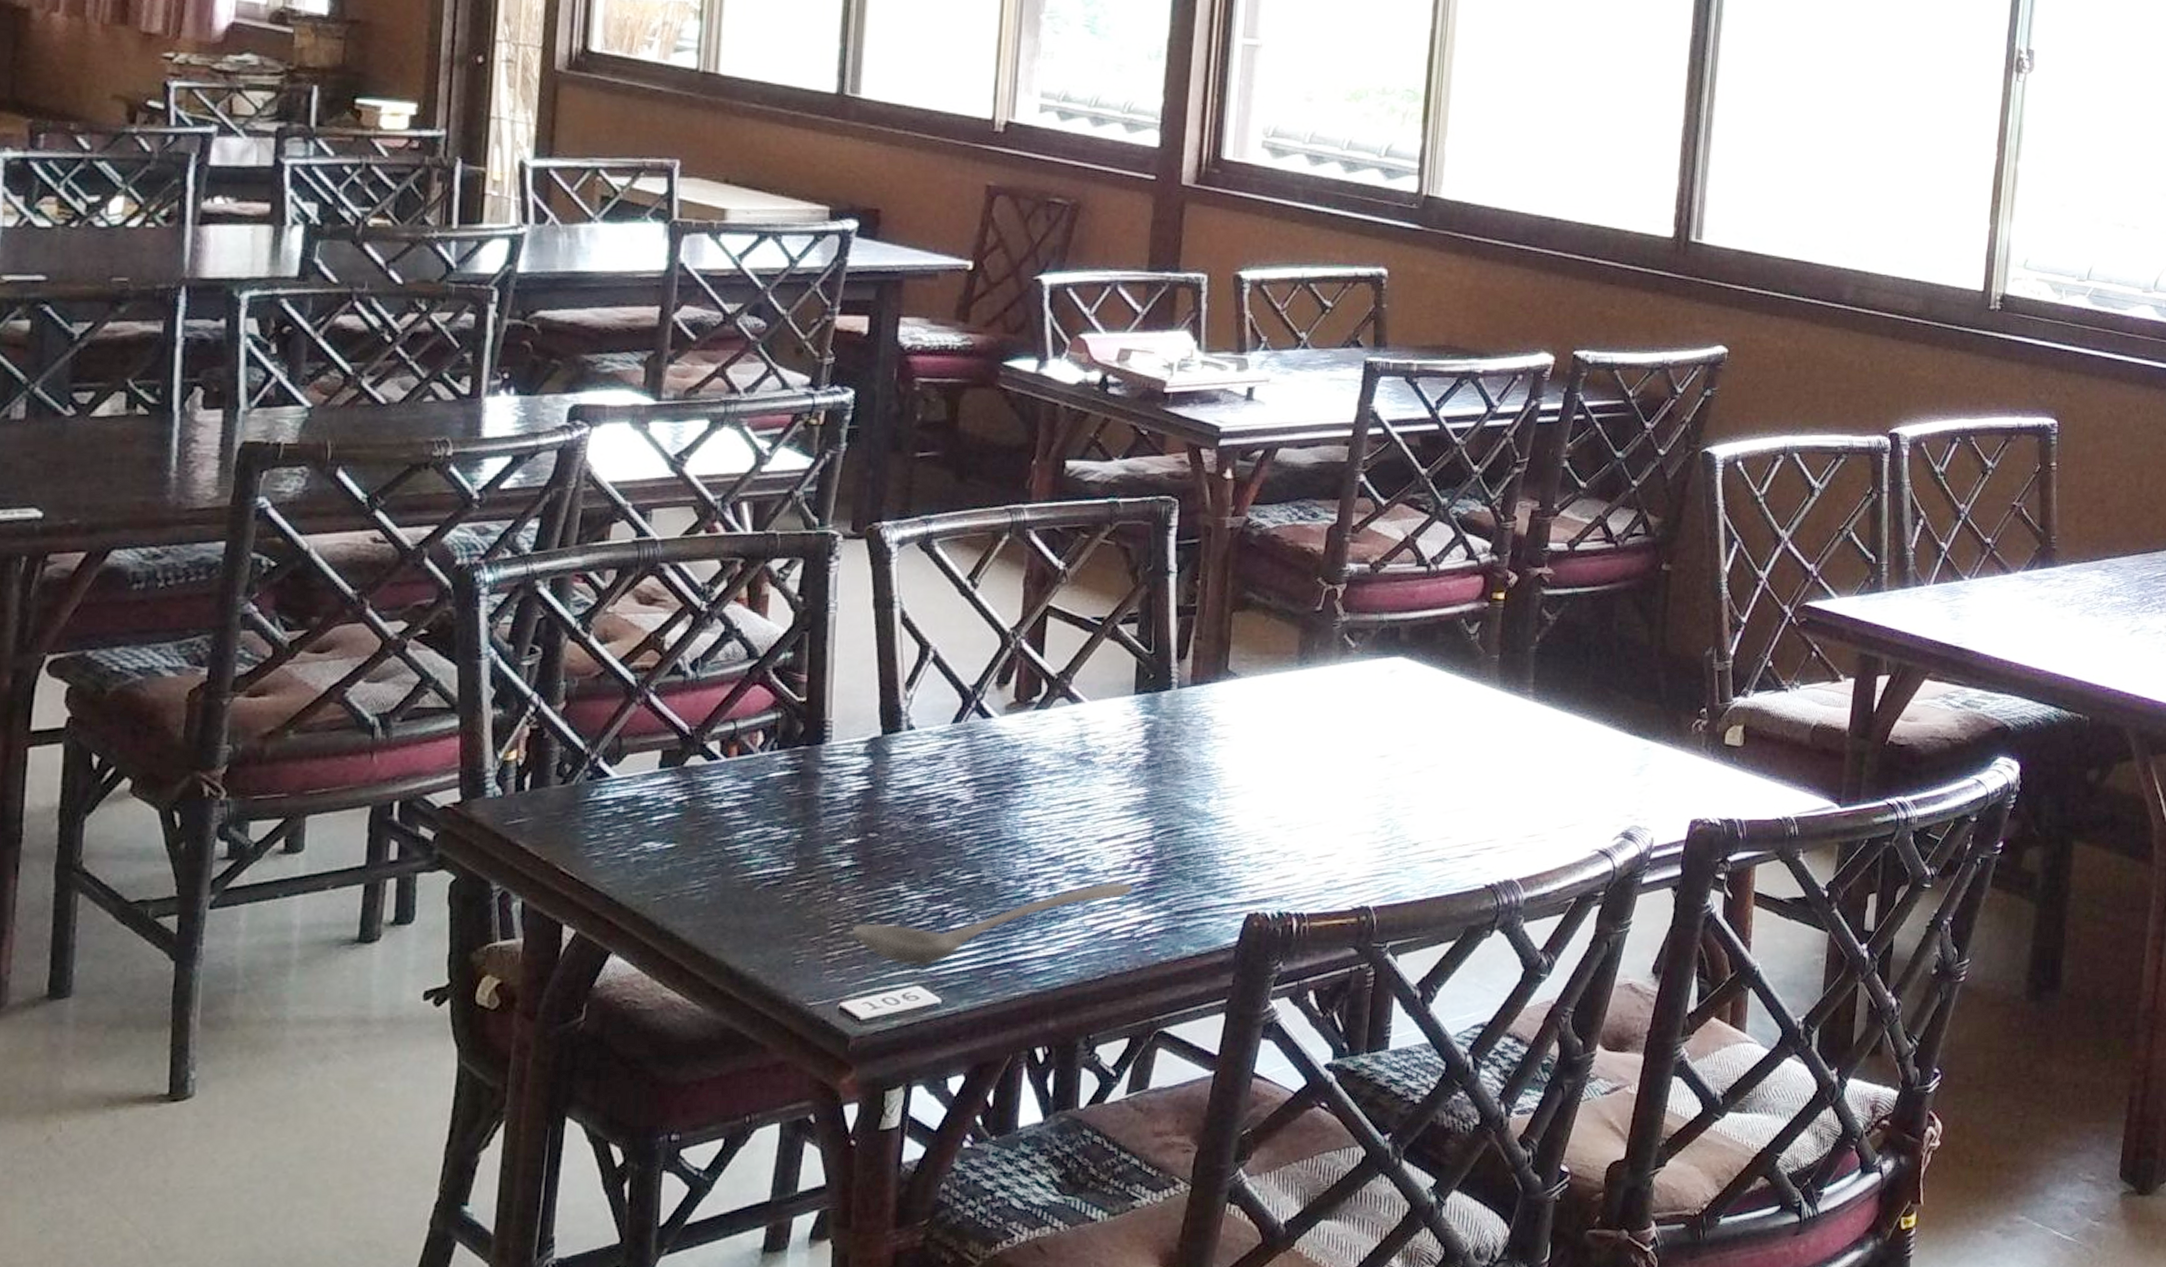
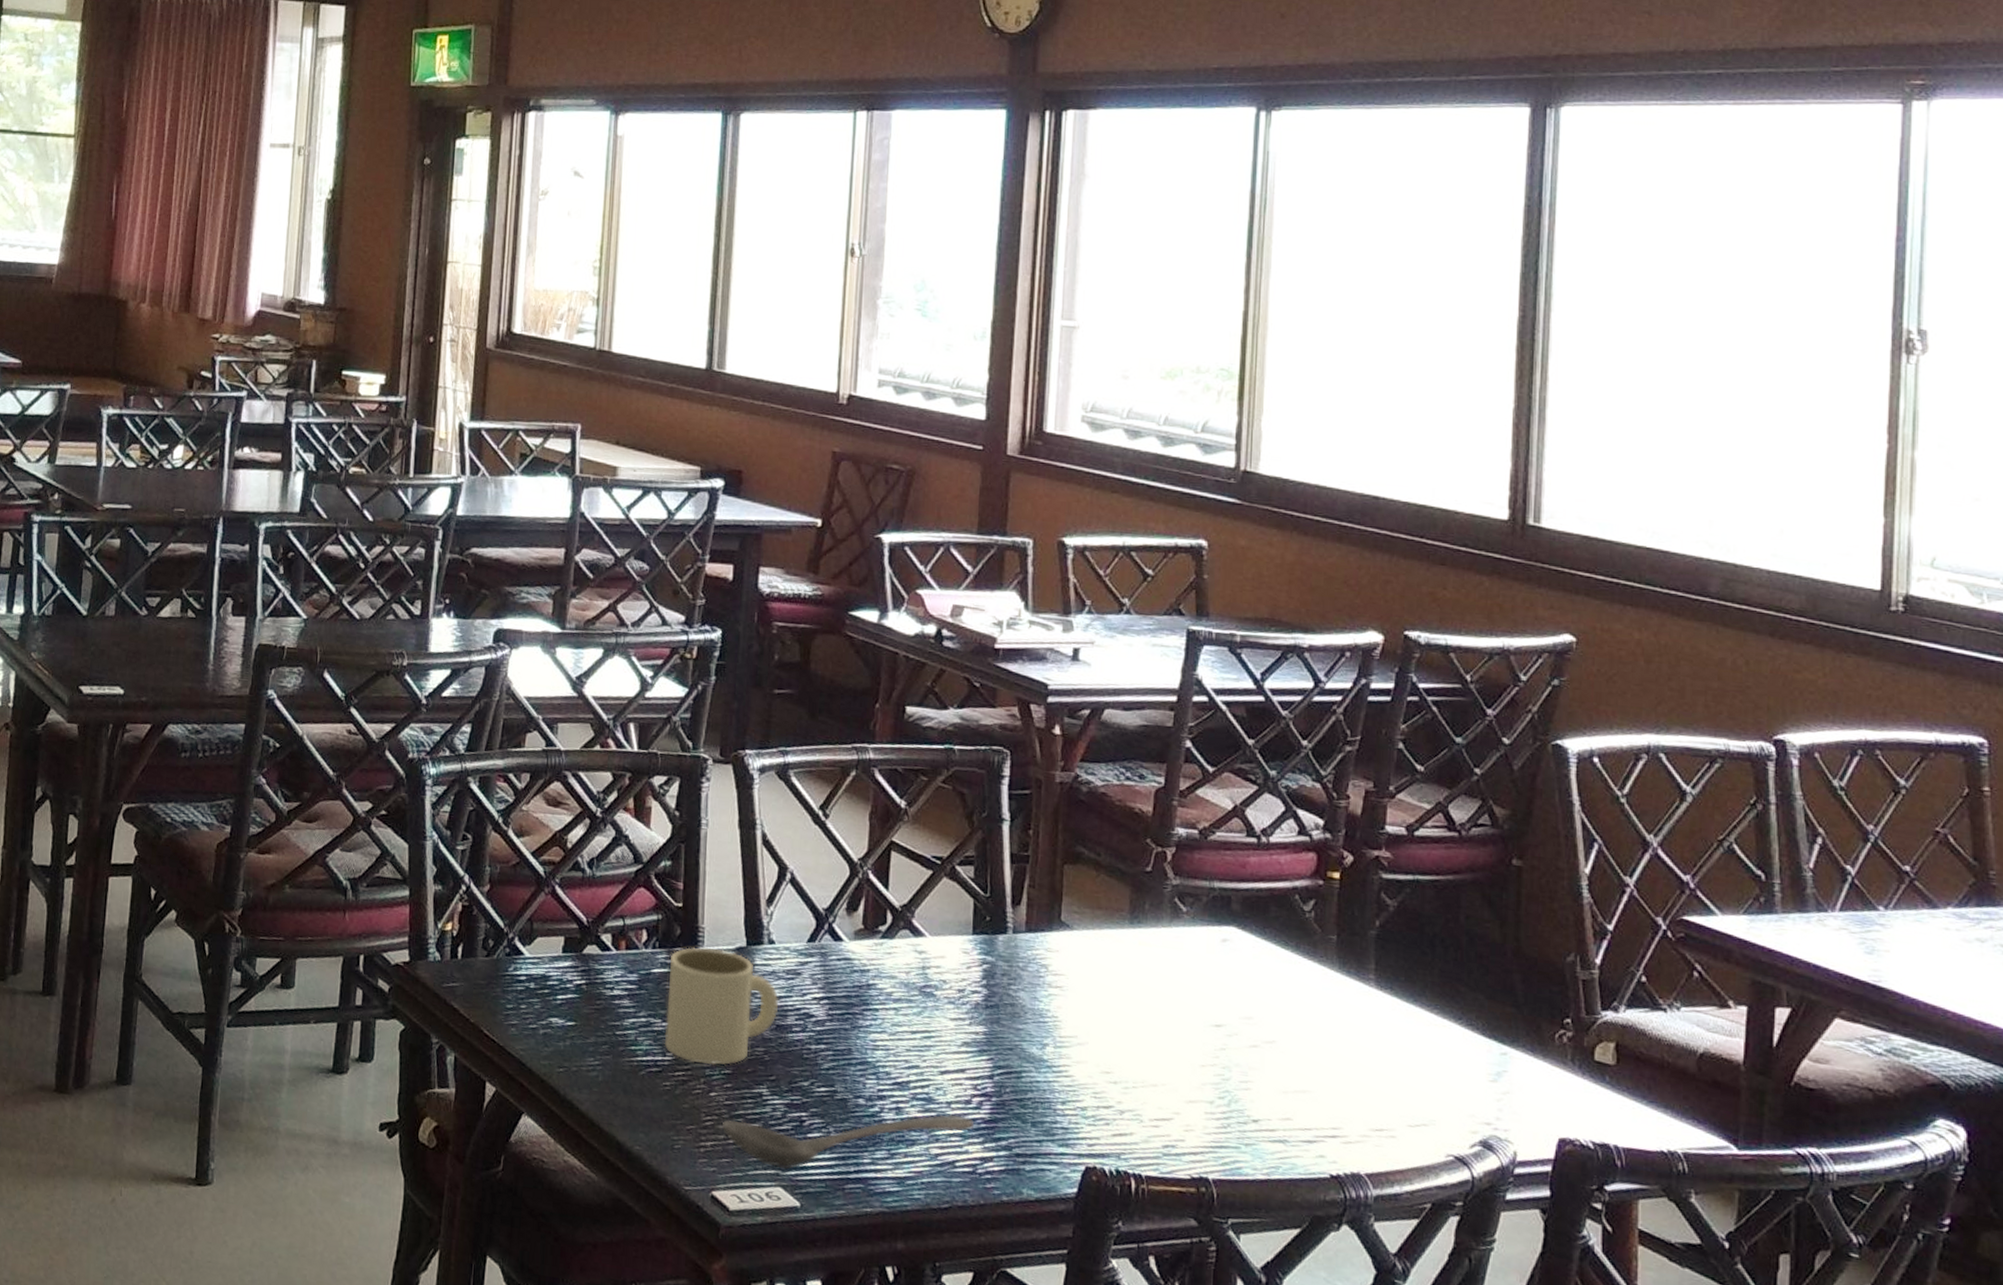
mug: none [783,742,920,869] -> present [664,947,779,1066]

